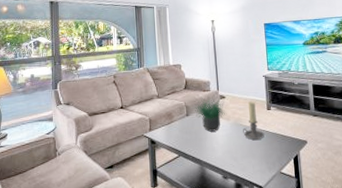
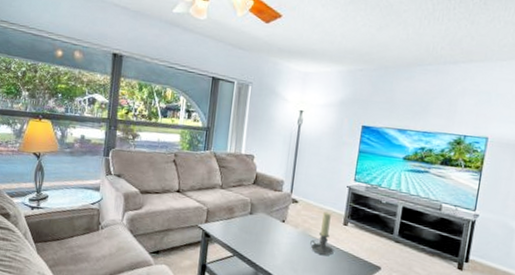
potted plant: present [193,96,227,132] -> none [258,196,297,237]

